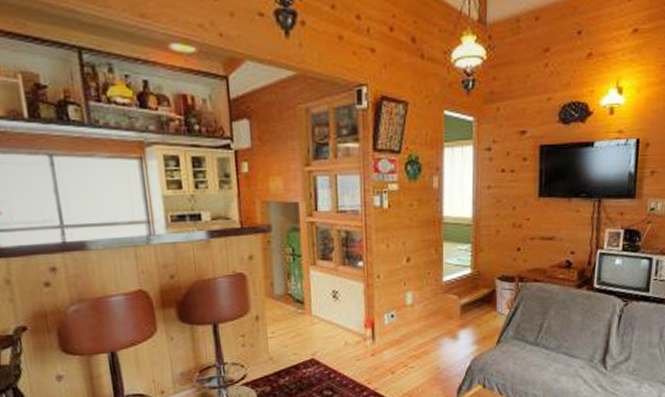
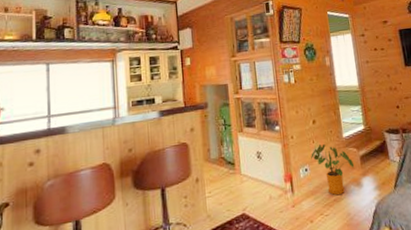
house plant: none [400,287,452,347] -> present [311,144,355,196]

